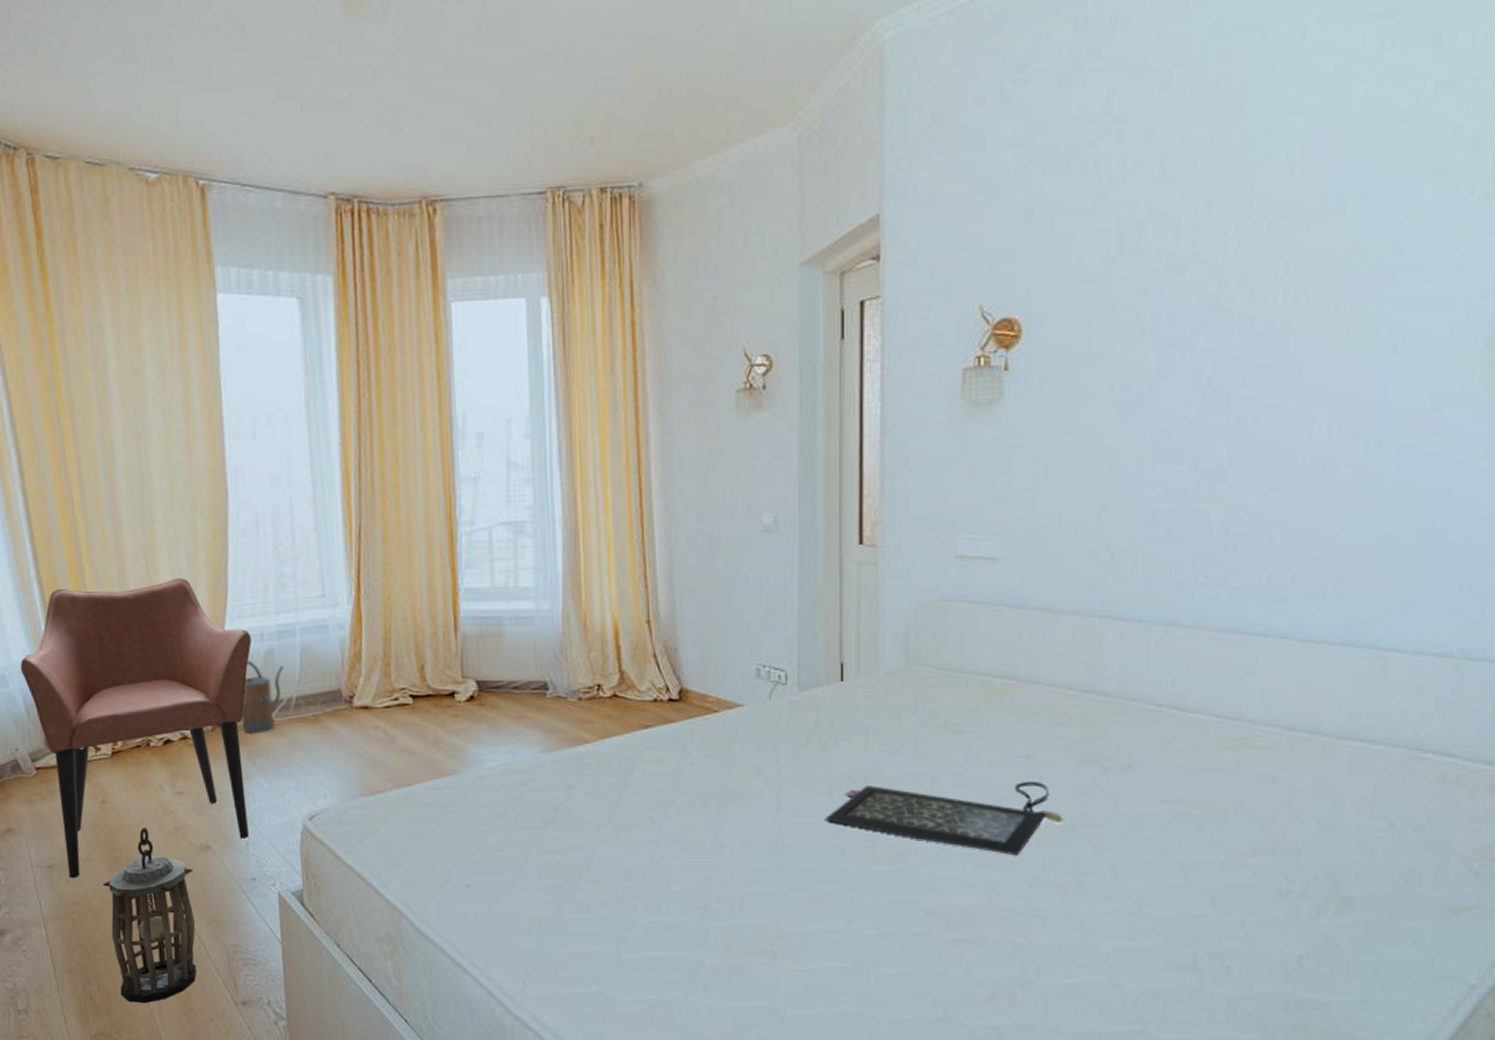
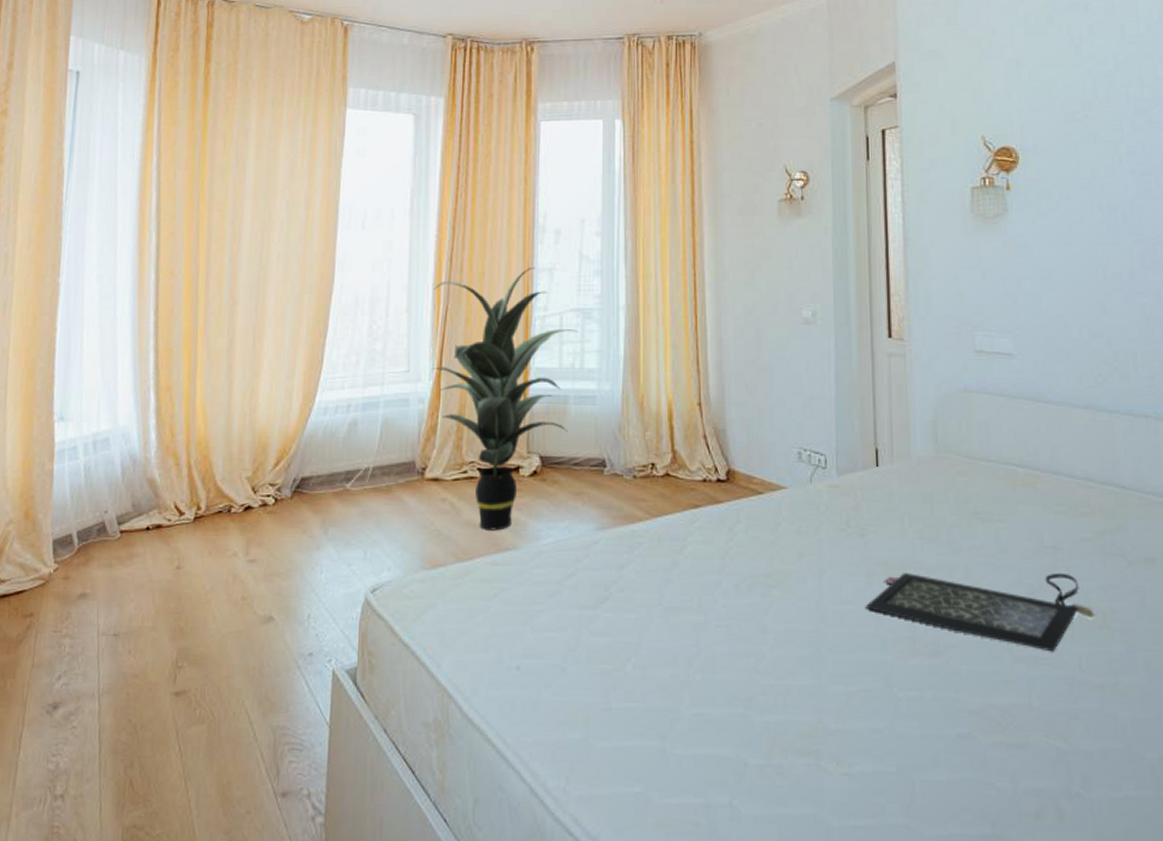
armchair: present [20,578,252,879] -> none [124,351,338,649]
lantern: present [103,828,197,1004] -> none [161,596,253,792]
watering can: present [242,661,285,733] -> none [320,431,366,501]
indoor plant: none [342,476,509,757] -> present [433,266,577,531]

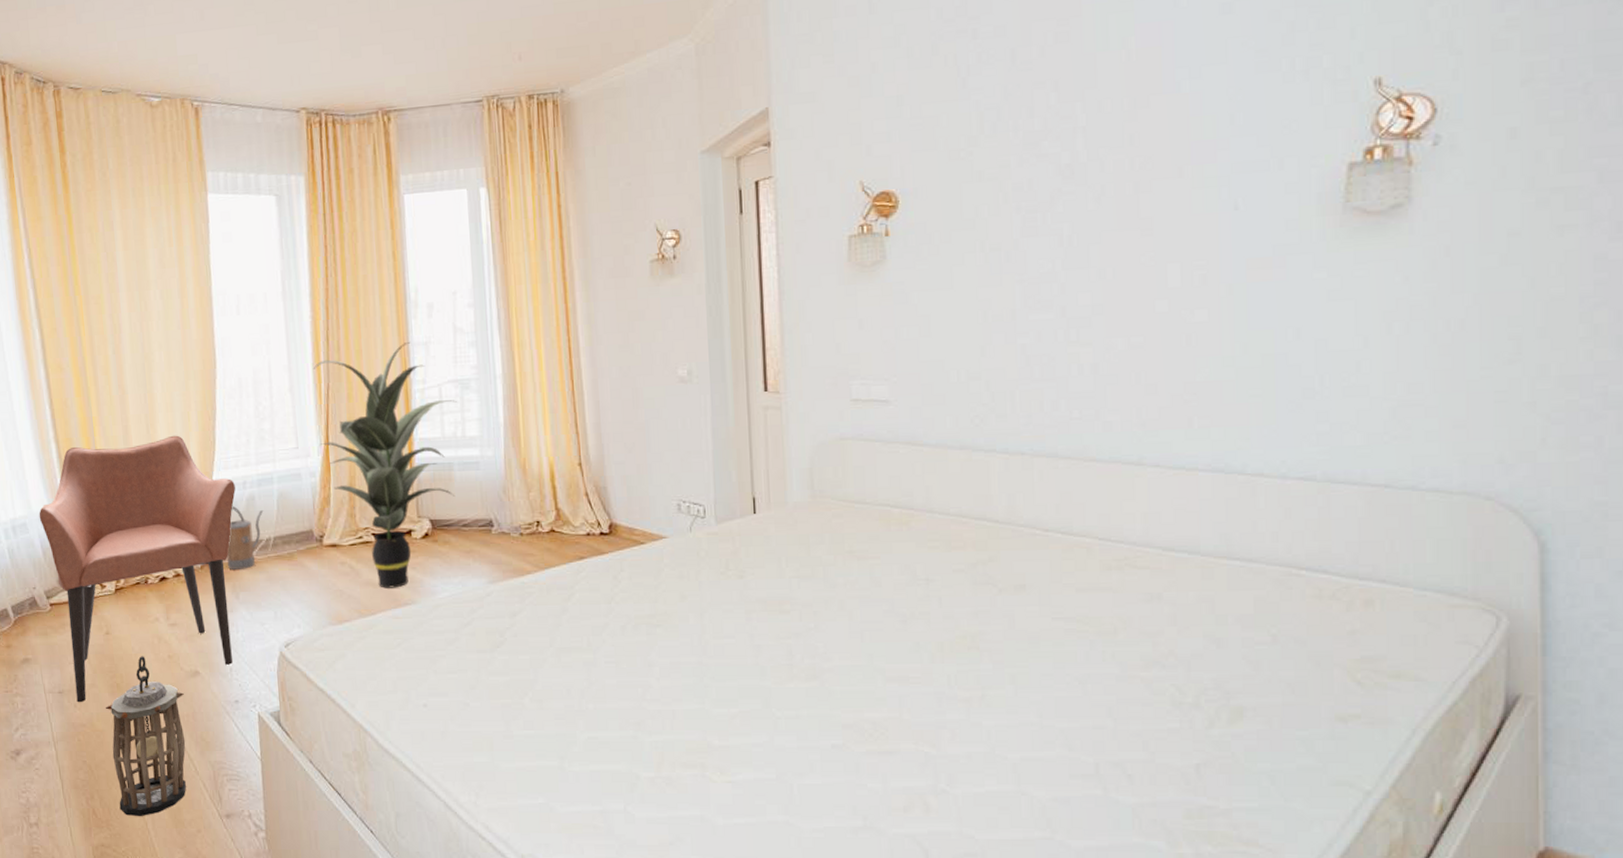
armchair: none [124,351,338,649] -> present [39,435,236,703]
lantern: none [161,596,253,792] -> present [106,656,186,817]
watering can: none [320,431,366,501] -> present [227,506,264,570]
clutch bag: present [865,572,1095,652] -> none [745,601,964,672]

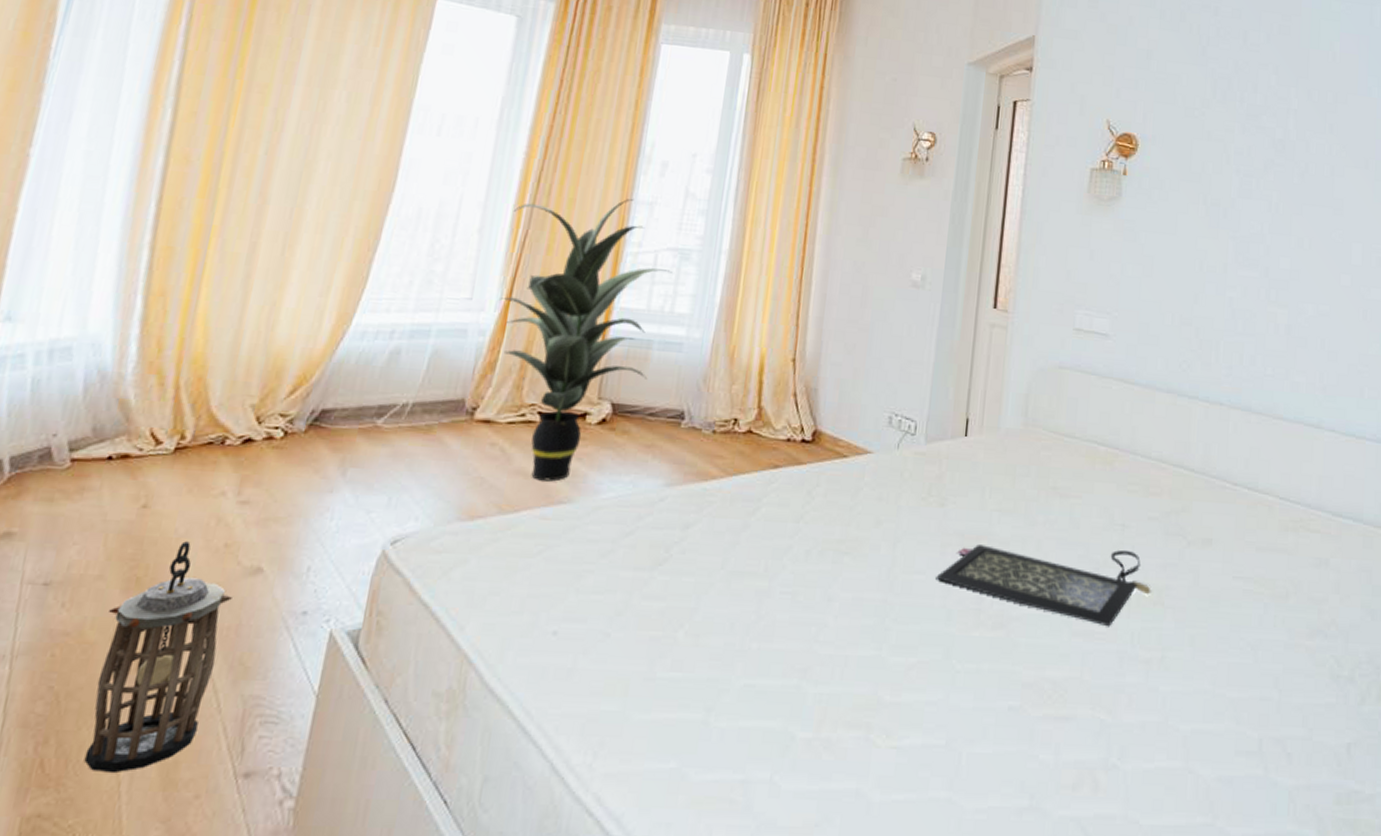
armchair: present [39,435,236,703] -> none [67,258,380,601]
watering can: present [227,506,264,570] -> none [342,359,409,439]
clutch bag: none [745,601,964,672] -> present [935,544,1151,627]

